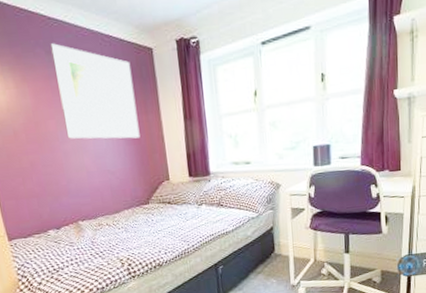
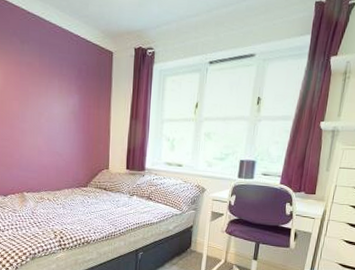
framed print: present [50,43,140,139] -> none [26,35,92,128]

